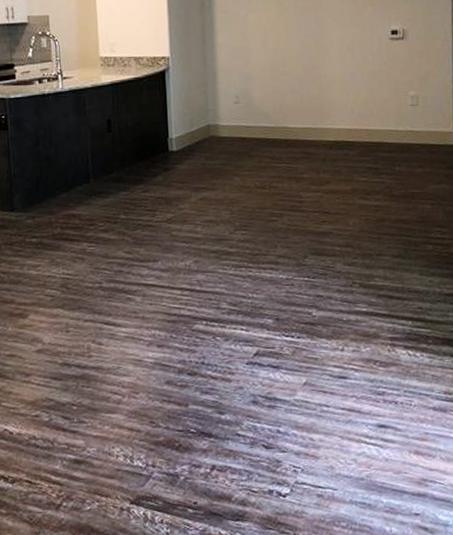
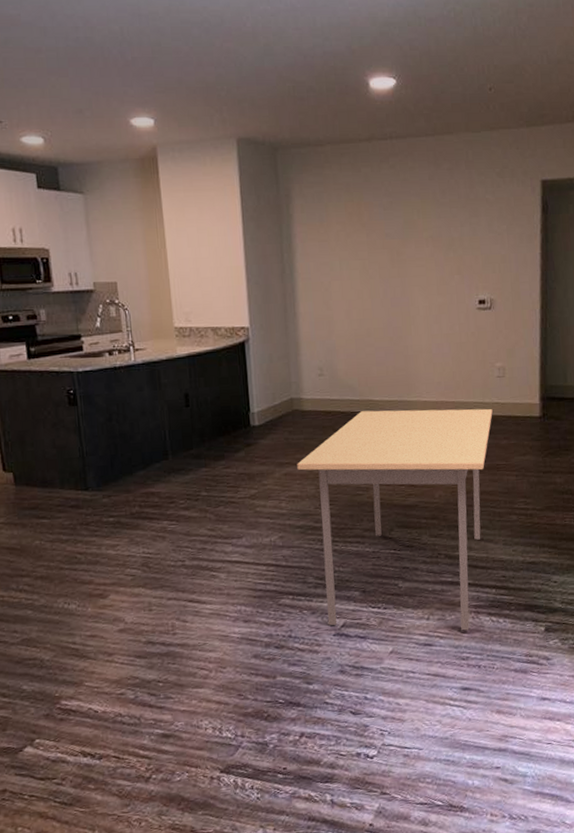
dining table: none [213,136,407,364] -> present [297,408,493,631]

